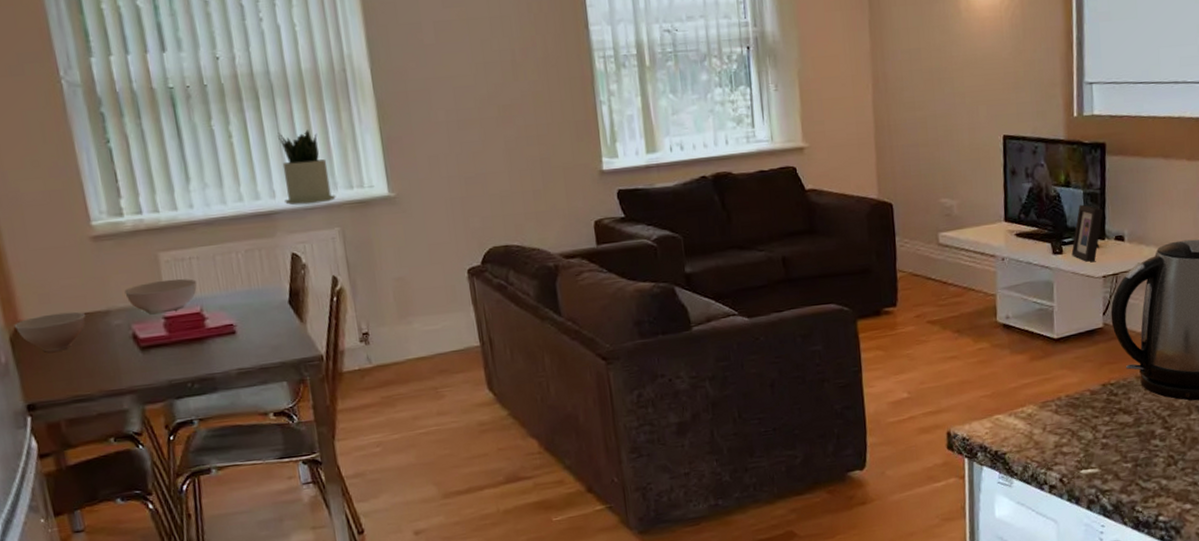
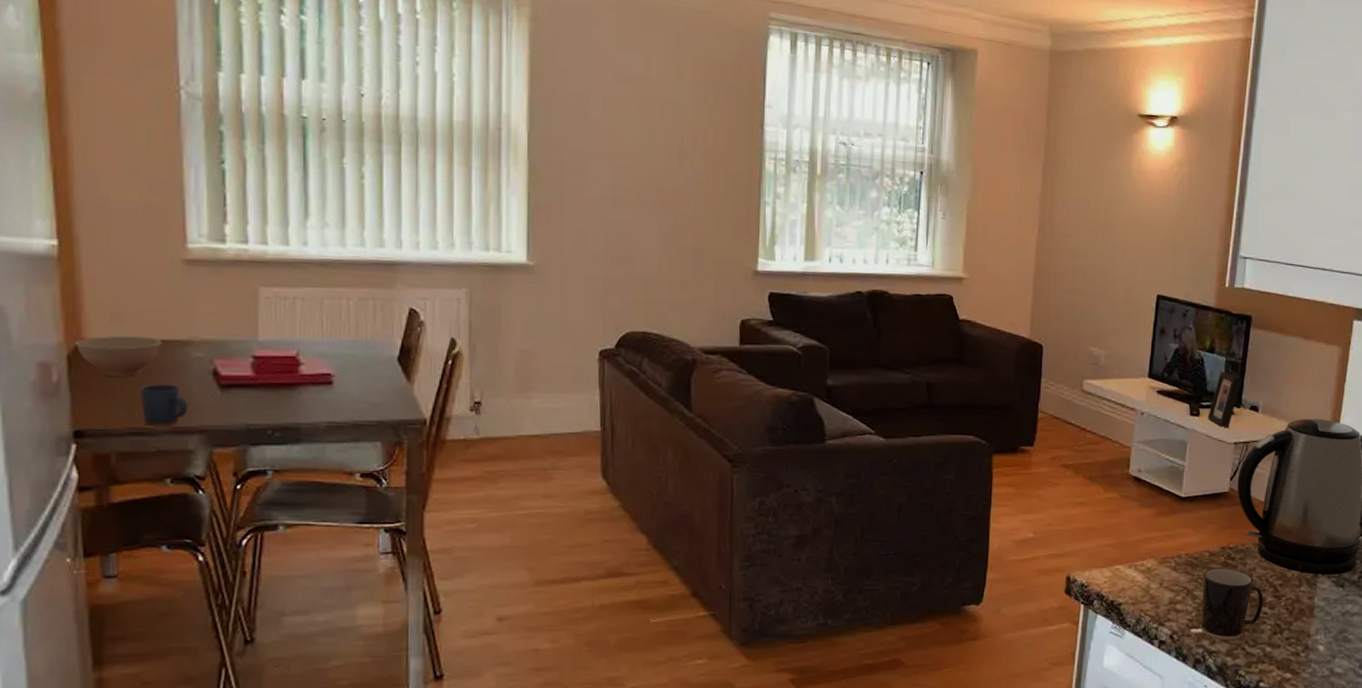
mug: none [74,352,117,393] -> present [140,384,187,426]
bowl: present [124,278,197,315] -> none [212,316,298,352]
planter: present [278,130,336,206] -> none [411,181,469,261]
mug: none [1086,404,1154,479] -> present [1201,568,1264,640]

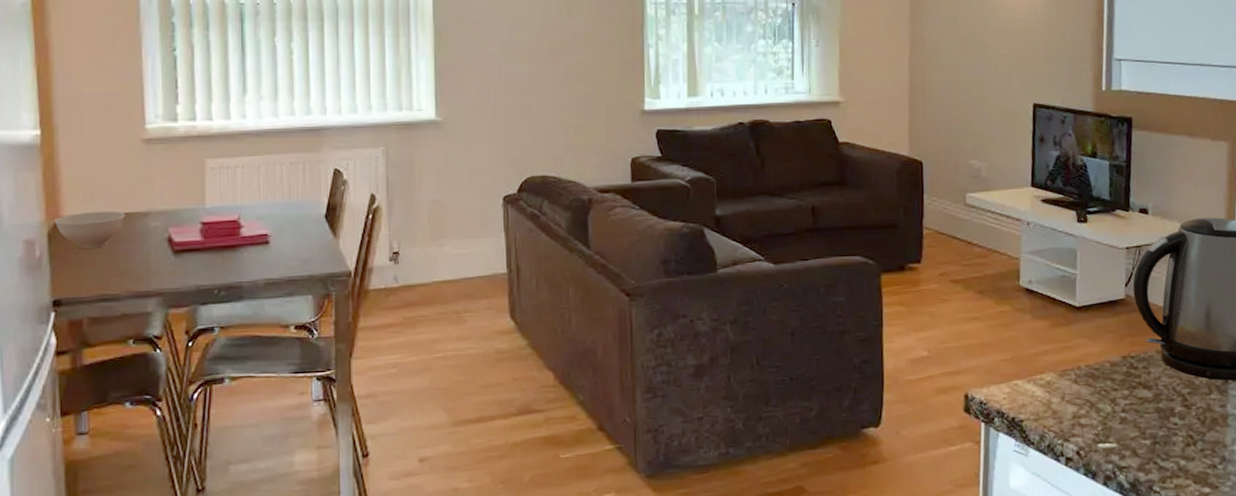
mug: present [140,384,187,426] -> none [107,253,147,292]
mug: present [1201,568,1264,640] -> none [1106,377,1173,455]
picture frame: present [1207,371,1242,428] -> none [1096,175,1129,233]

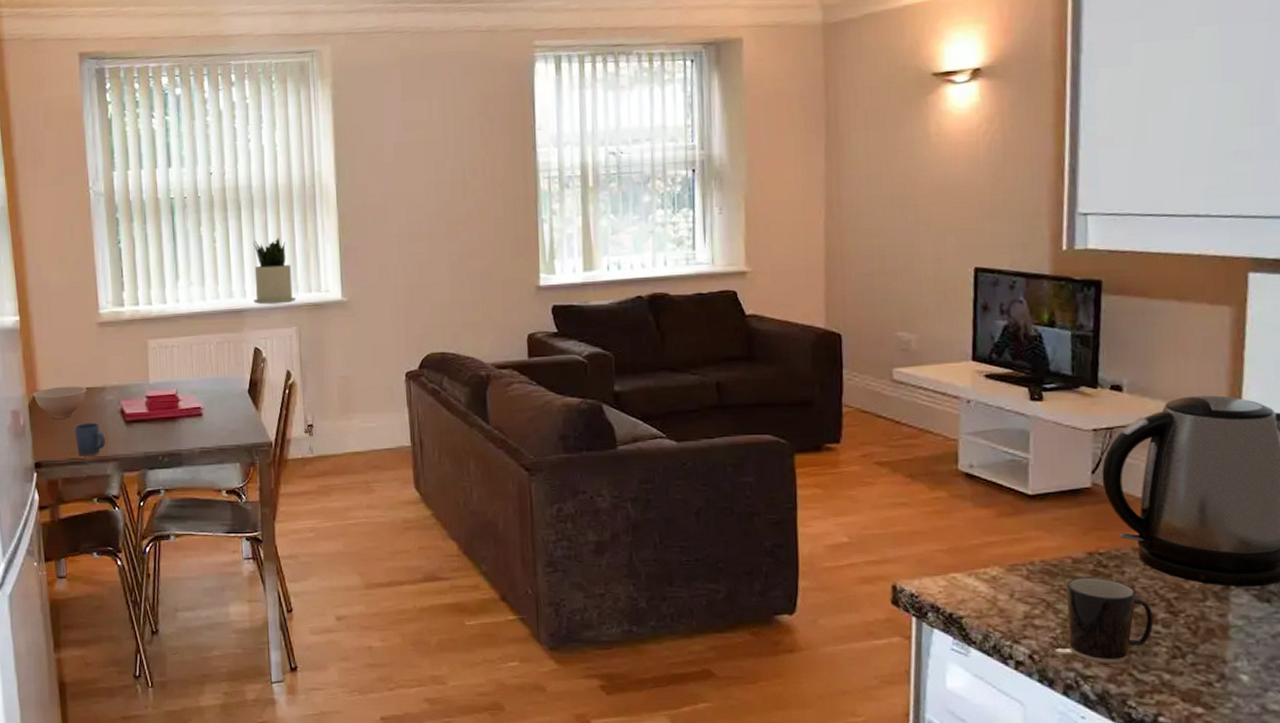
mug: none [107,253,147,292] -> present [74,422,105,457]
planter: none [335,52,385,123] -> present [253,238,297,305]
mug: none [1106,377,1173,455] -> present [1066,577,1154,663]

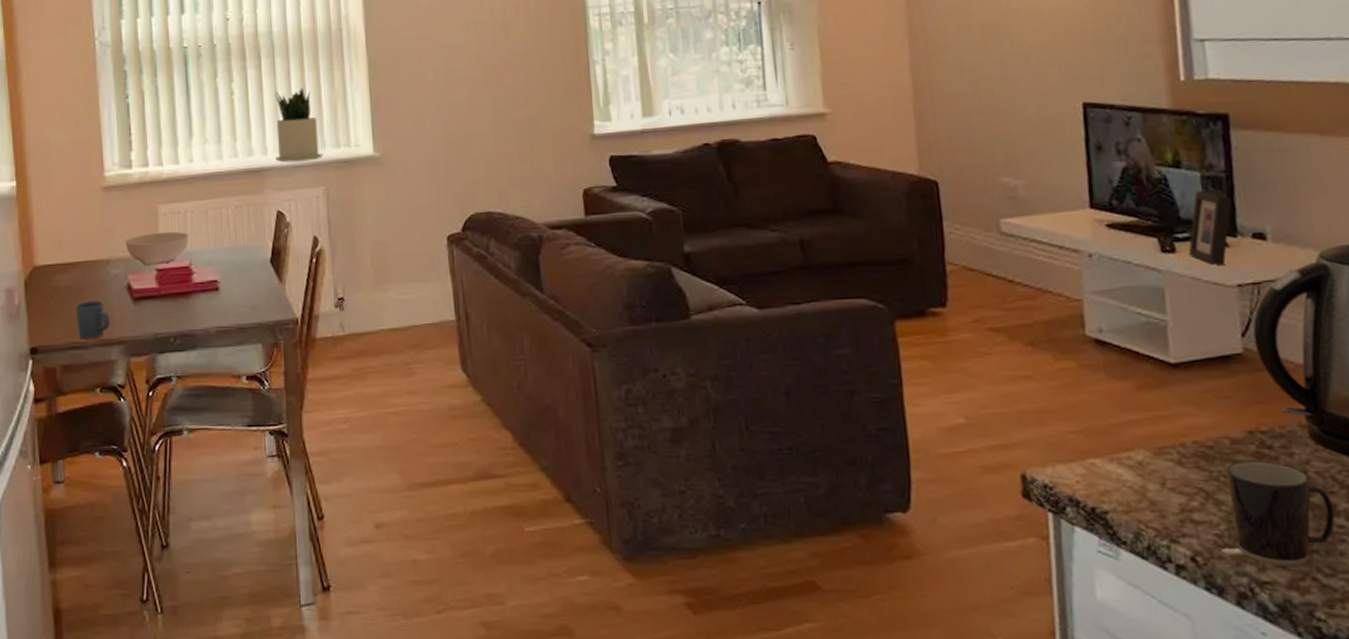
bowl: present [33,386,87,419] -> none [29,259,90,297]
bowl: none [118,363,176,393] -> present [125,231,189,266]
picture frame: none [1054,347,1097,413] -> present [1188,190,1233,266]

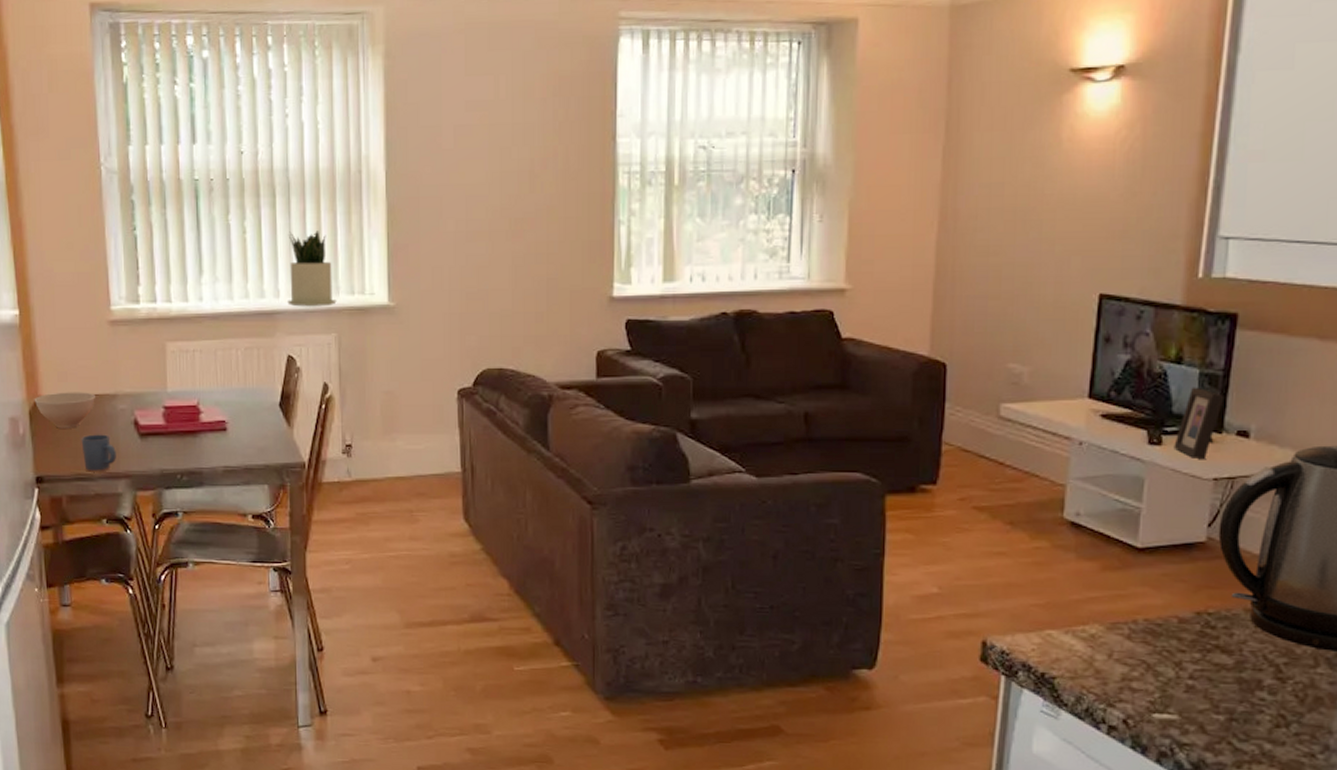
bowl: none [29,259,90,297] -> present [34,392,96,428]
bowl: present [125,231,189,266] -> none [132,370,198,403]
mug: present [1226,460,1336,566] -> none [1167,638,1260,731]

